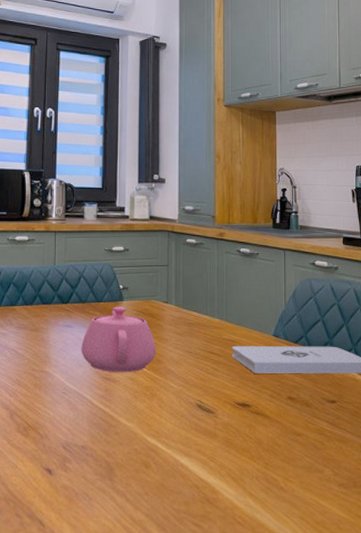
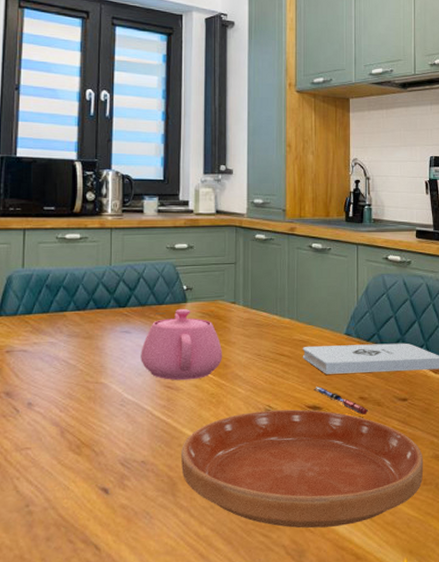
saucer: none [118,405,354,522] -> present [181,409,424,529]
pen: none [243,385,297,414] -> present [314,386,369,415]

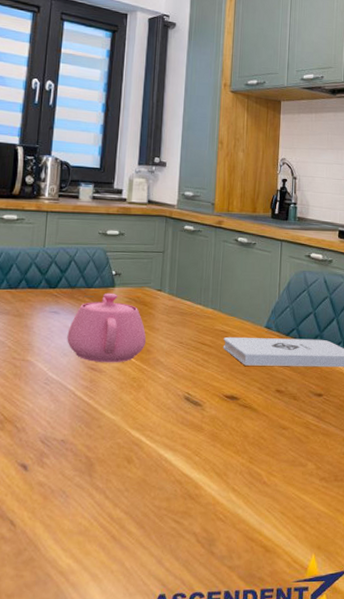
saucer: present [181,409,424,529] -> none [99,397,336,518]
pen: present [314,386,369,415] -> none [232,377,285,407]

